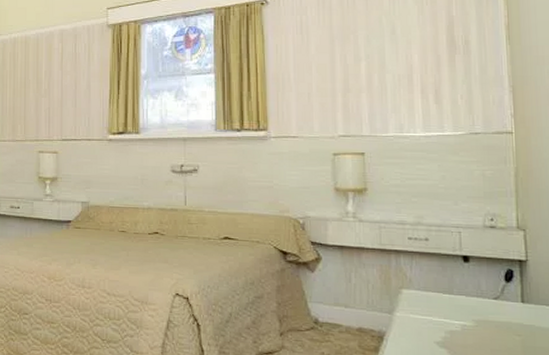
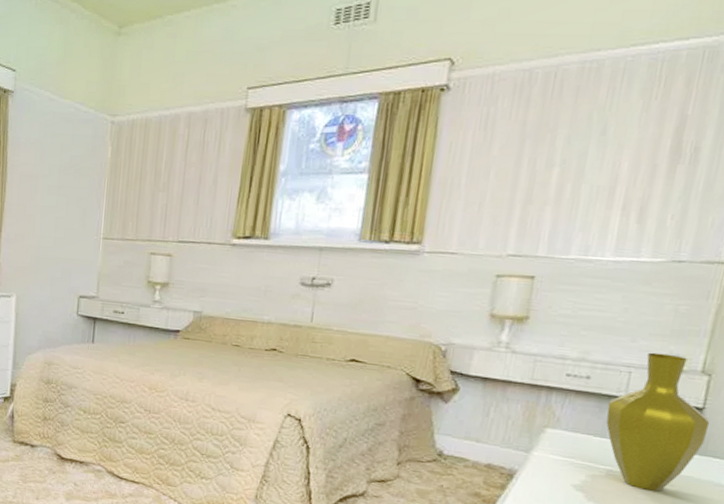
vase: none [448,213,536,342] -> present [606,352,710,492]

